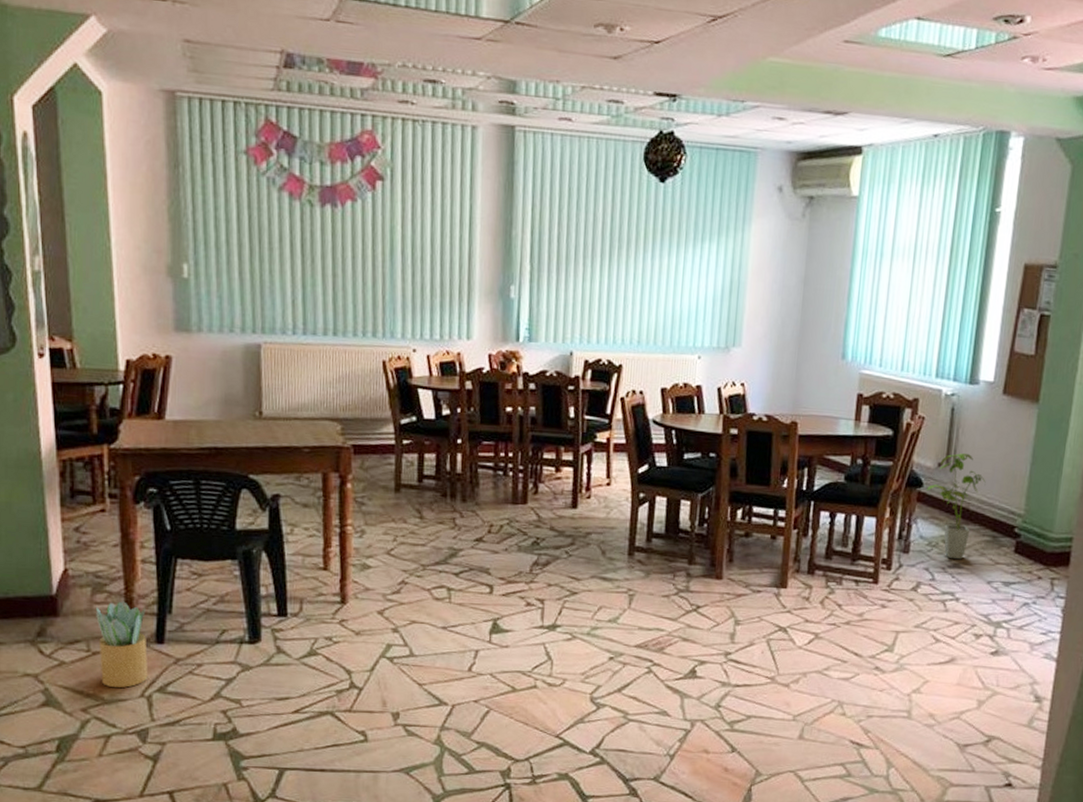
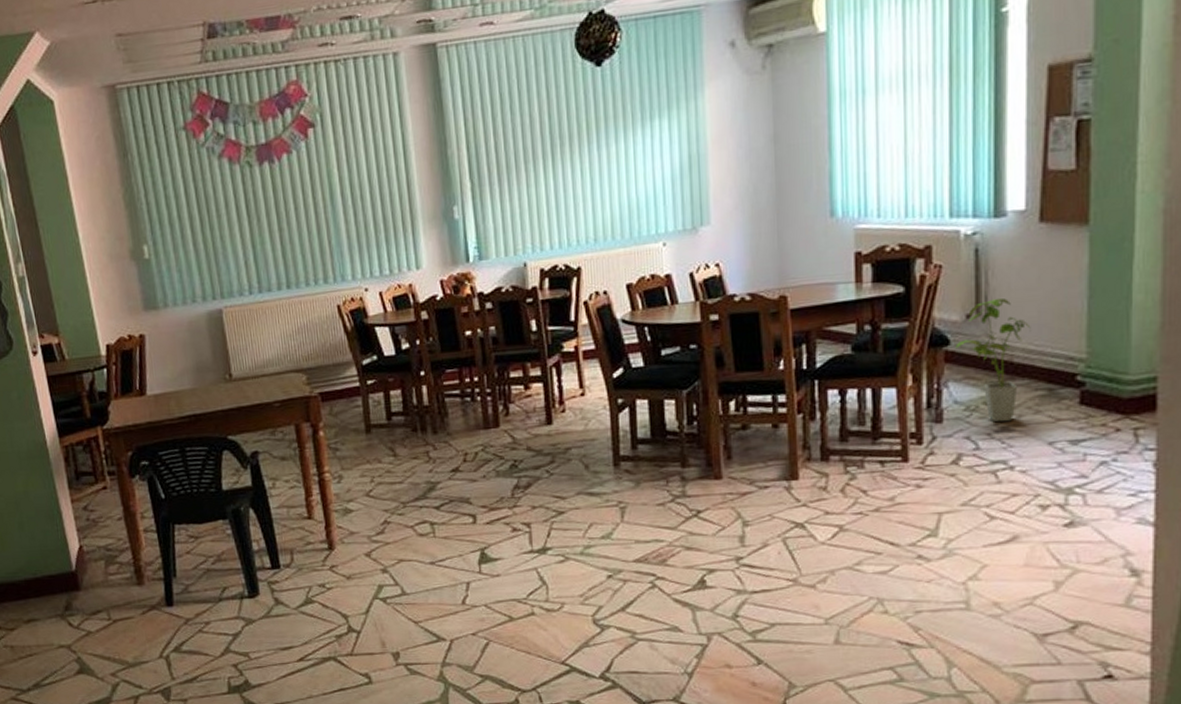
potted plant: present [96,600,148,688] -> none [111,569,164,651]

